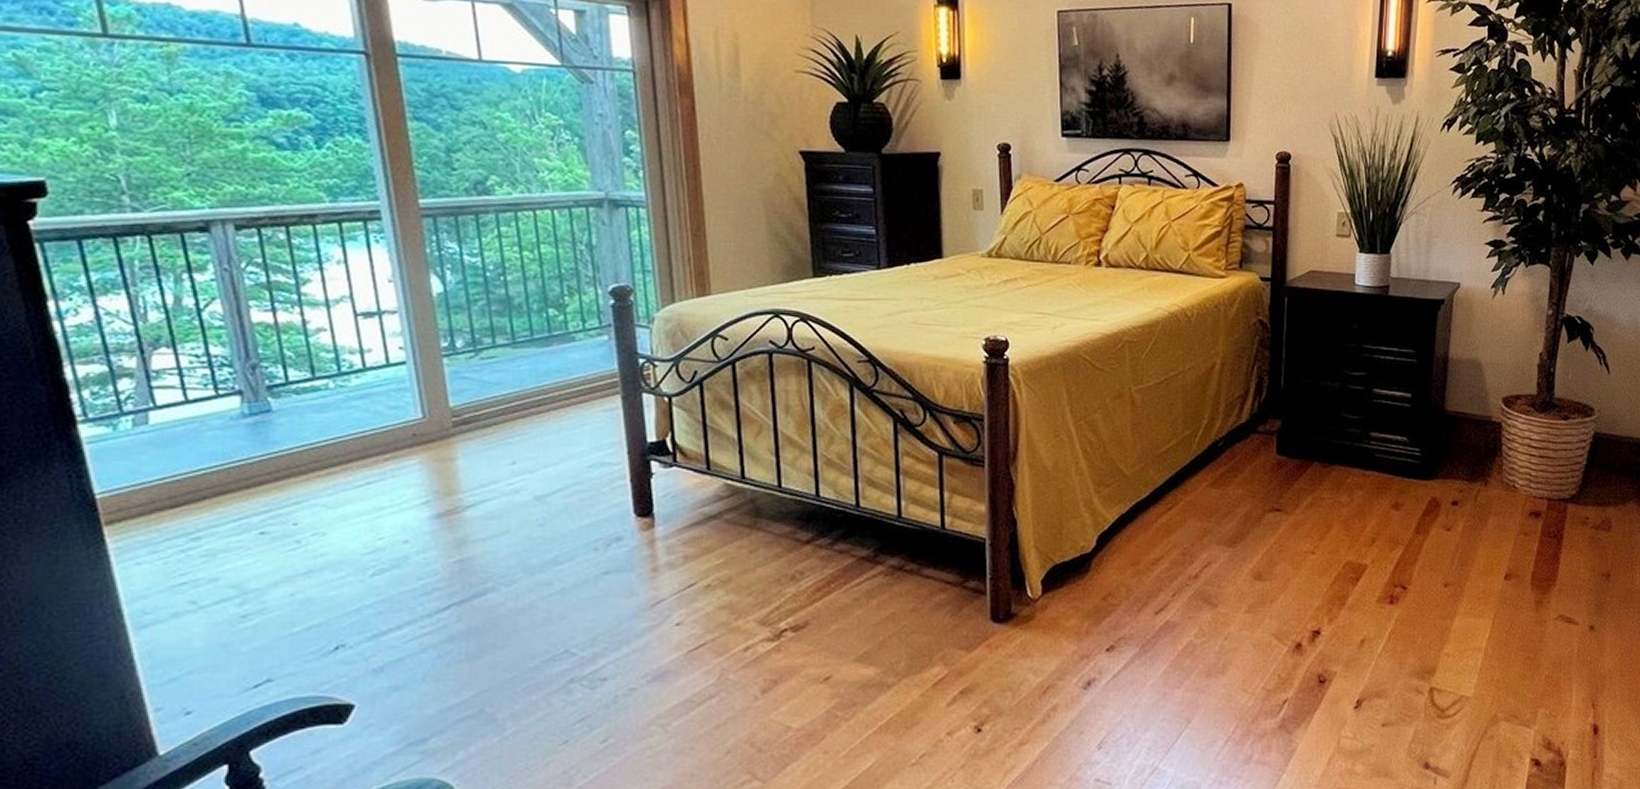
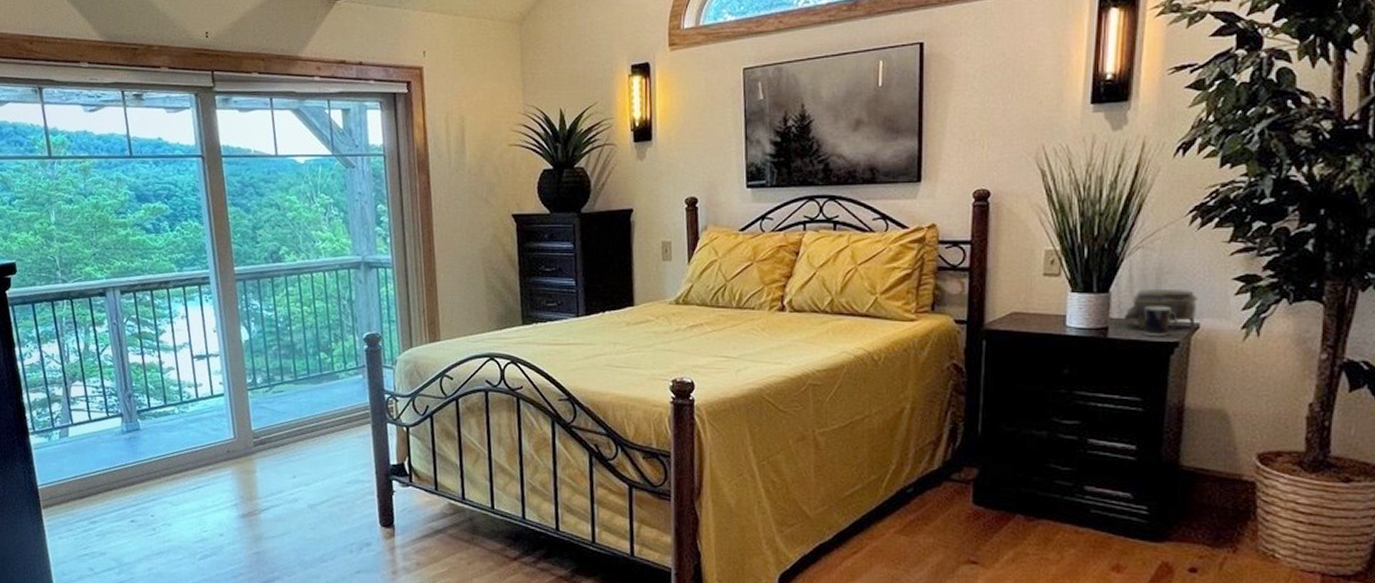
jewelry box: none [1402,251,1459,288] -> present [1124,289,1198,329]
mug: none [1417,266,1444,295] -> present [1143,306,1178,337]

